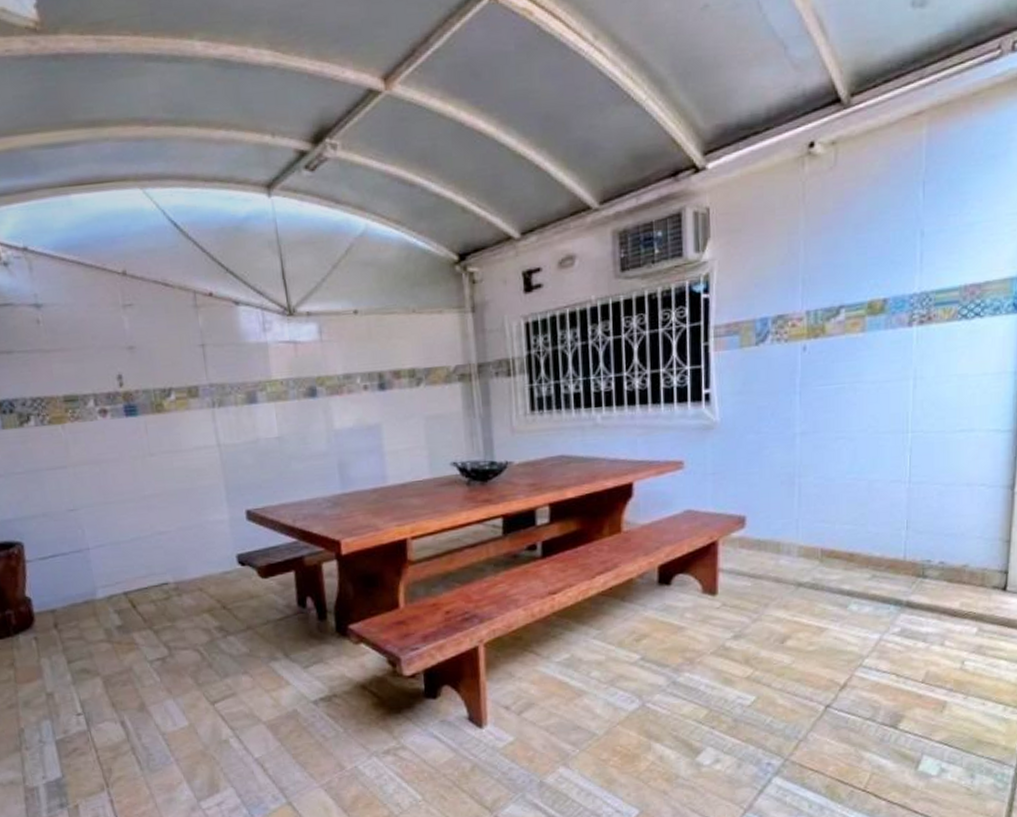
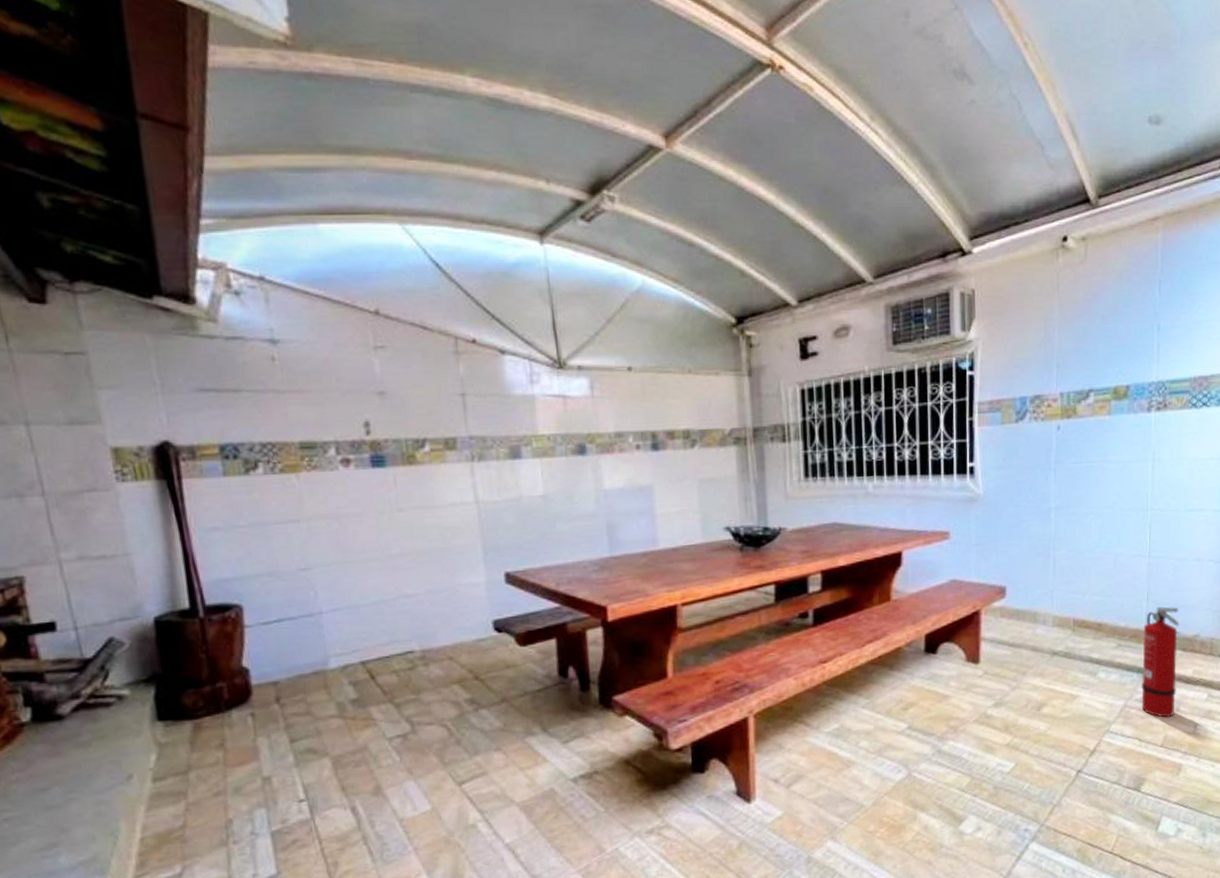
fire extinguisher: none [898,535,945,653] -> present [1140,606,1180,718]

